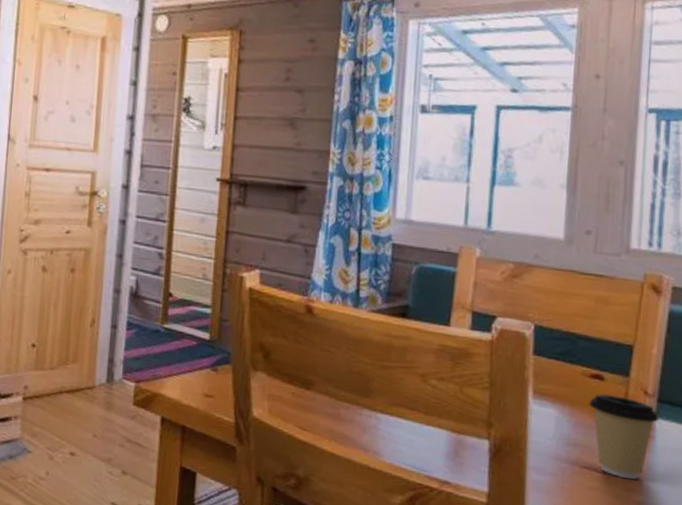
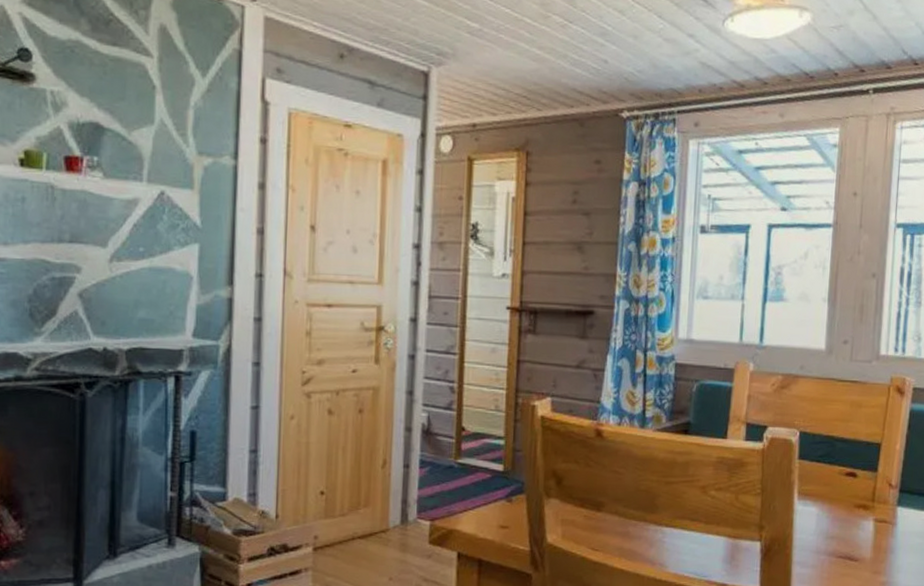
coffee cup: present [588,394,660,480] -> none [844,489,901,564]

